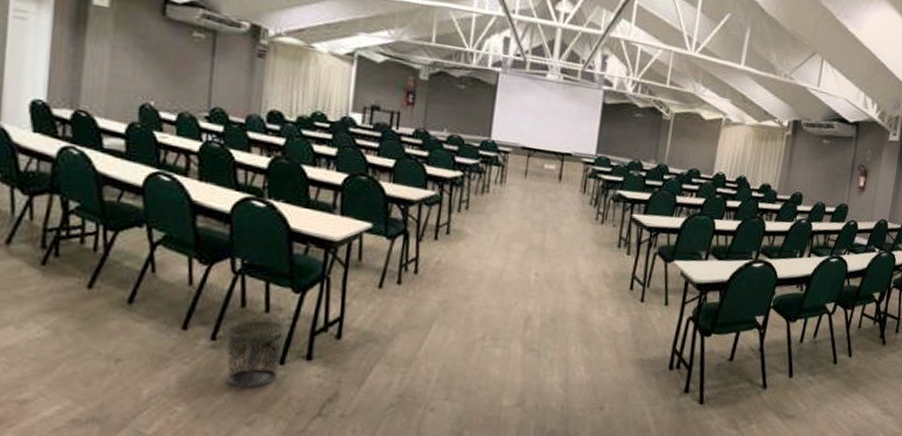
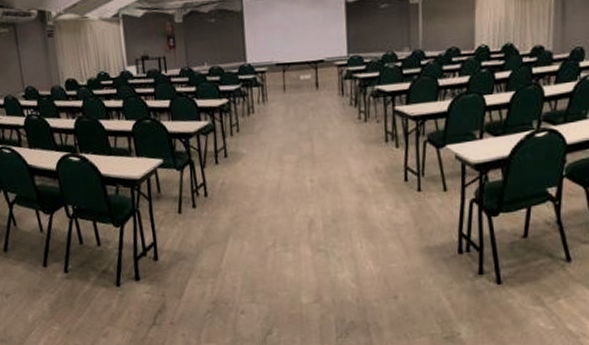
waste bin: present [225,320,287,389] -> none [73,252,118,308]

